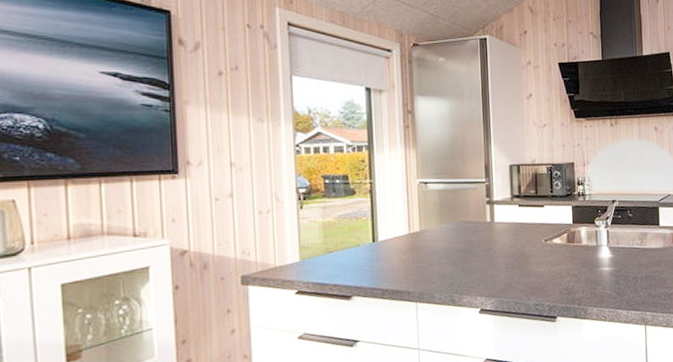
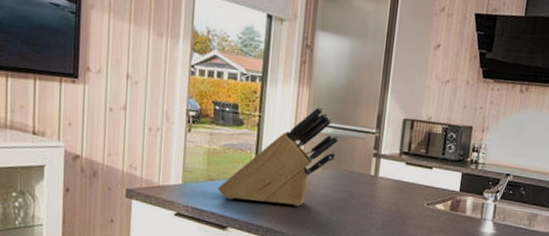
knife block: none [337,165,452,269] -> present [217,106,340,207]

